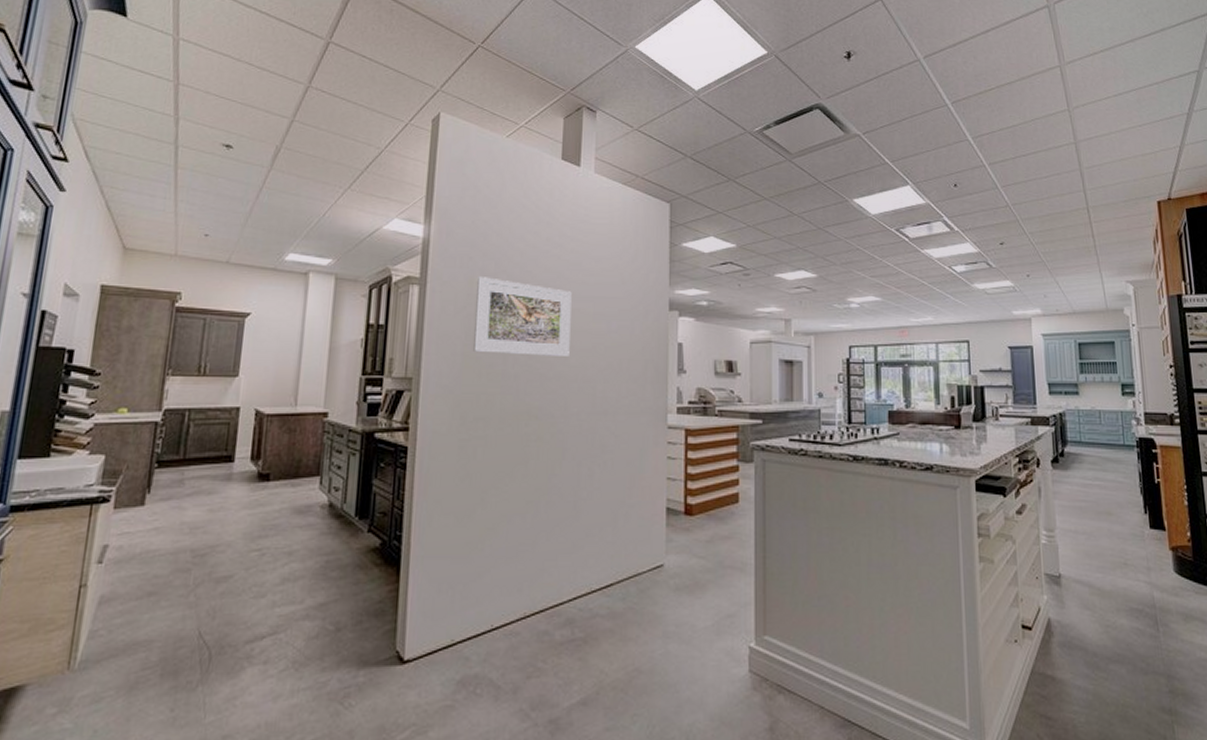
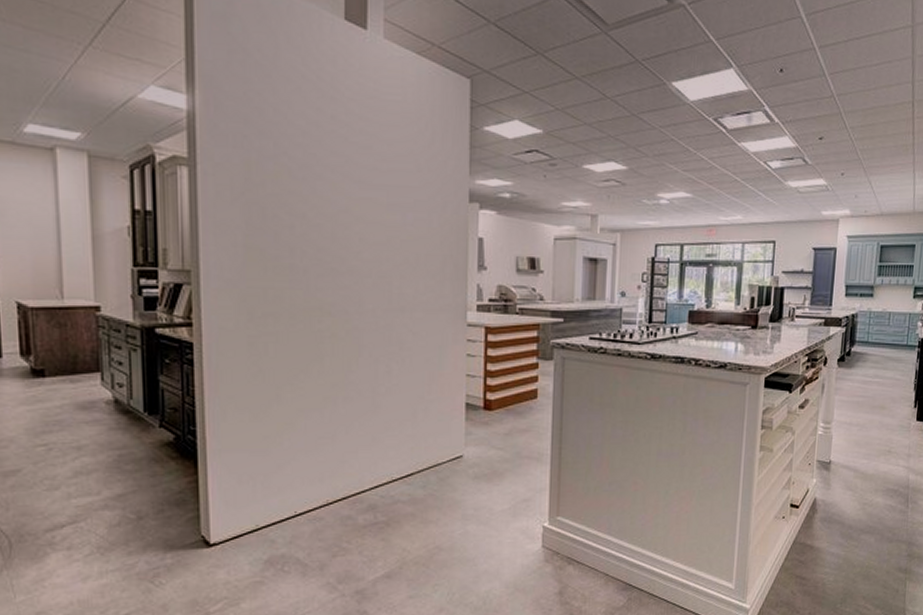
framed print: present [472,277,572,358] -> none [253,159,362,251]

